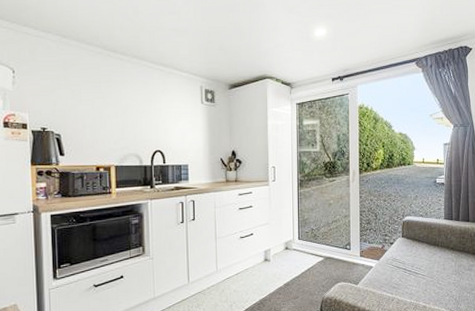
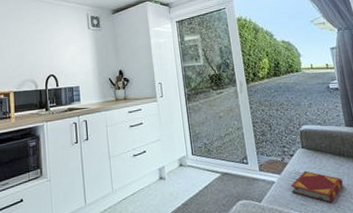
hardback book: none [386,258,433,287] -> present [290,170,343,204]

